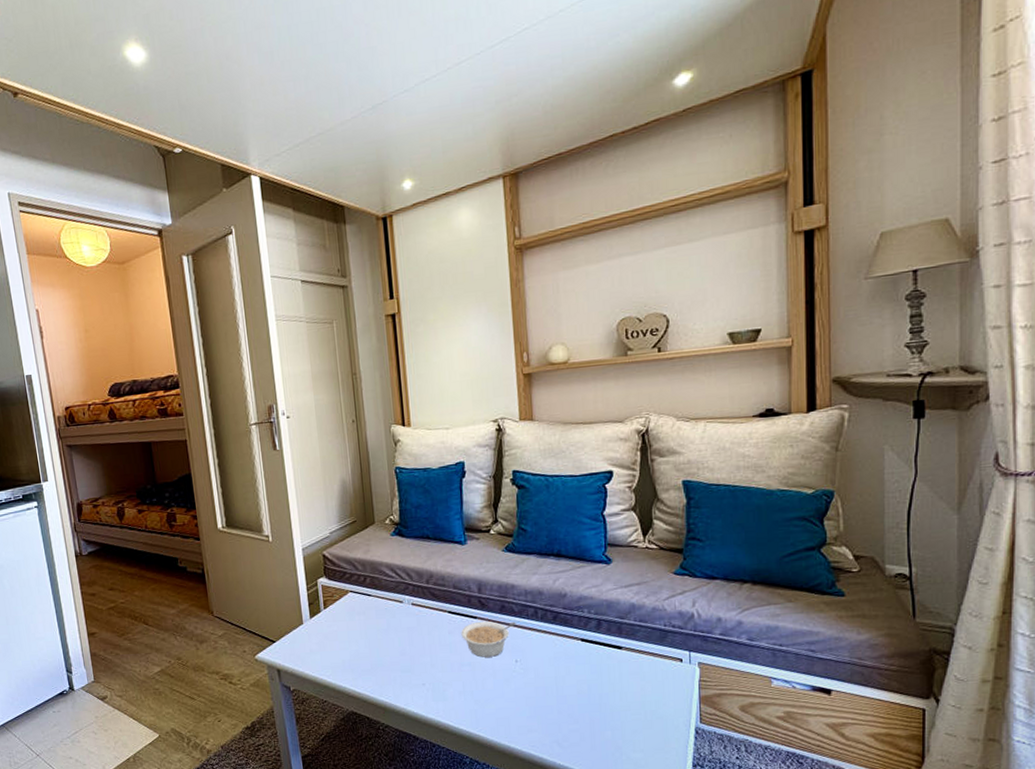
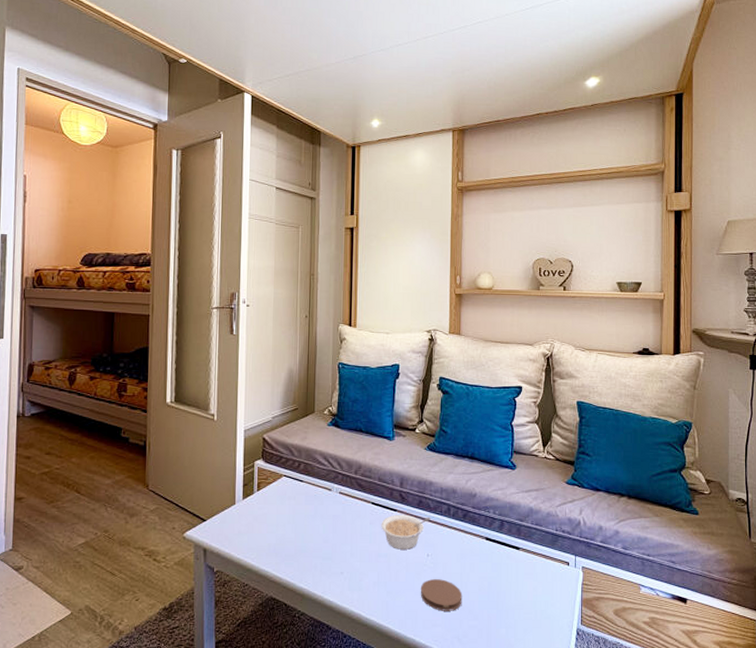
coaster: none [512,684,560,717] -> present [421,579,462,611]

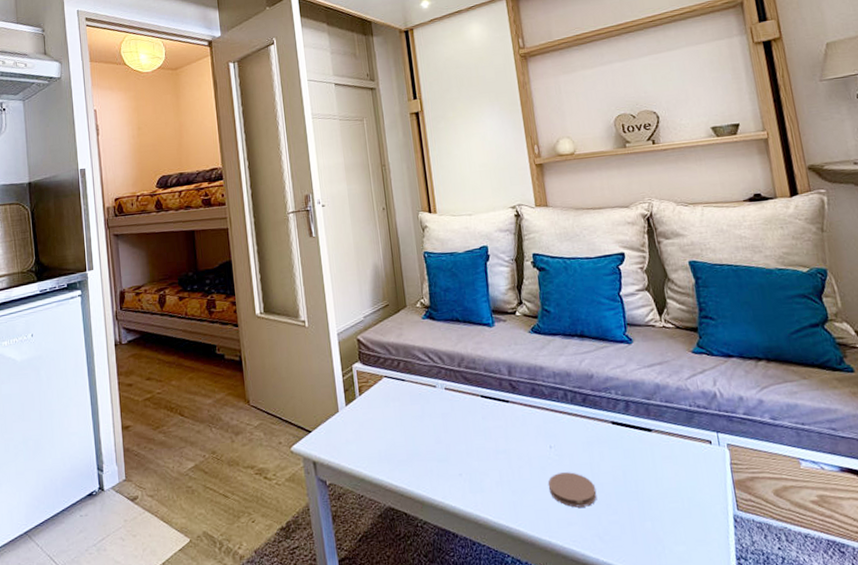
legume: present [381,514,431,550] -> none [494,405,547,444]

